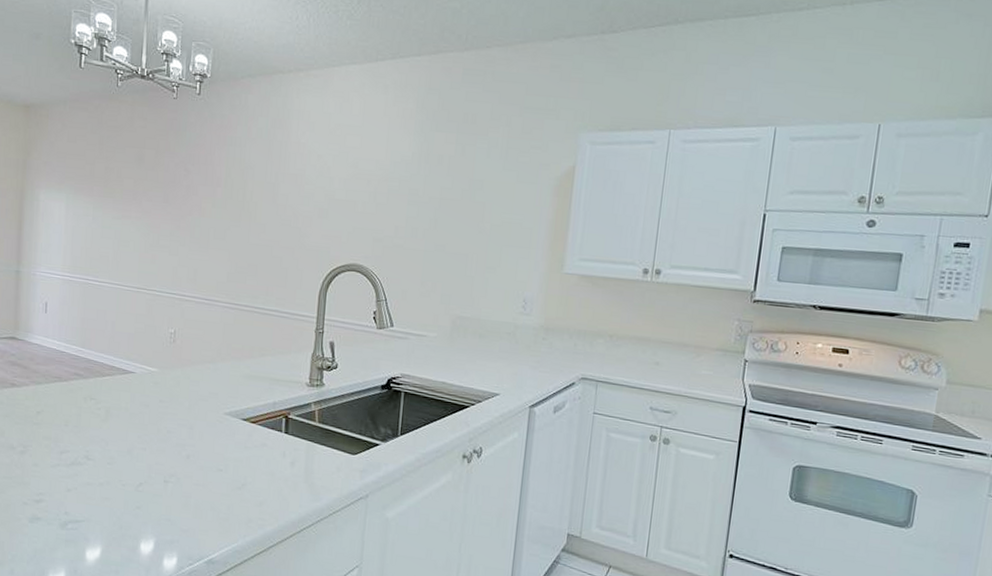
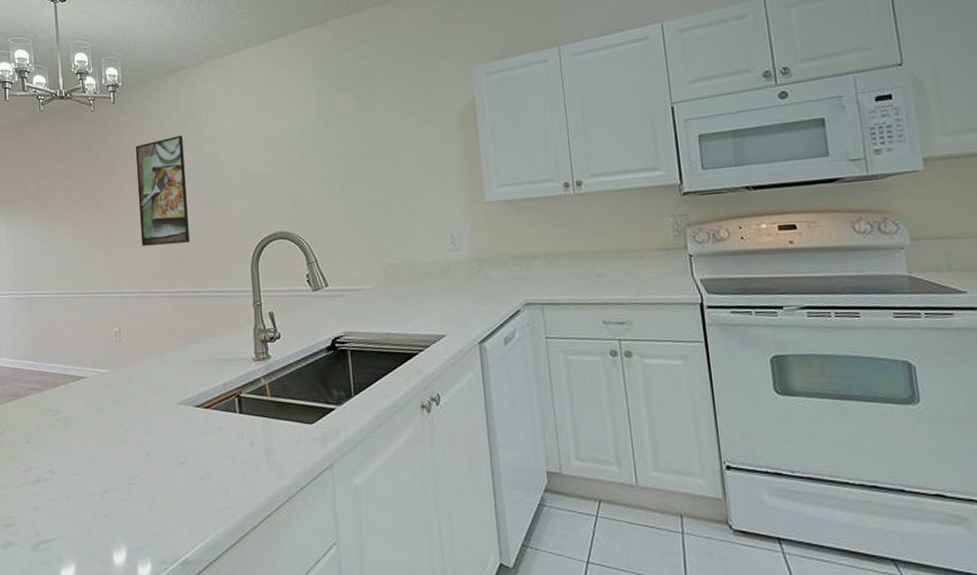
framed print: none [209,143,268,257] -> present [135,136,190,246]

